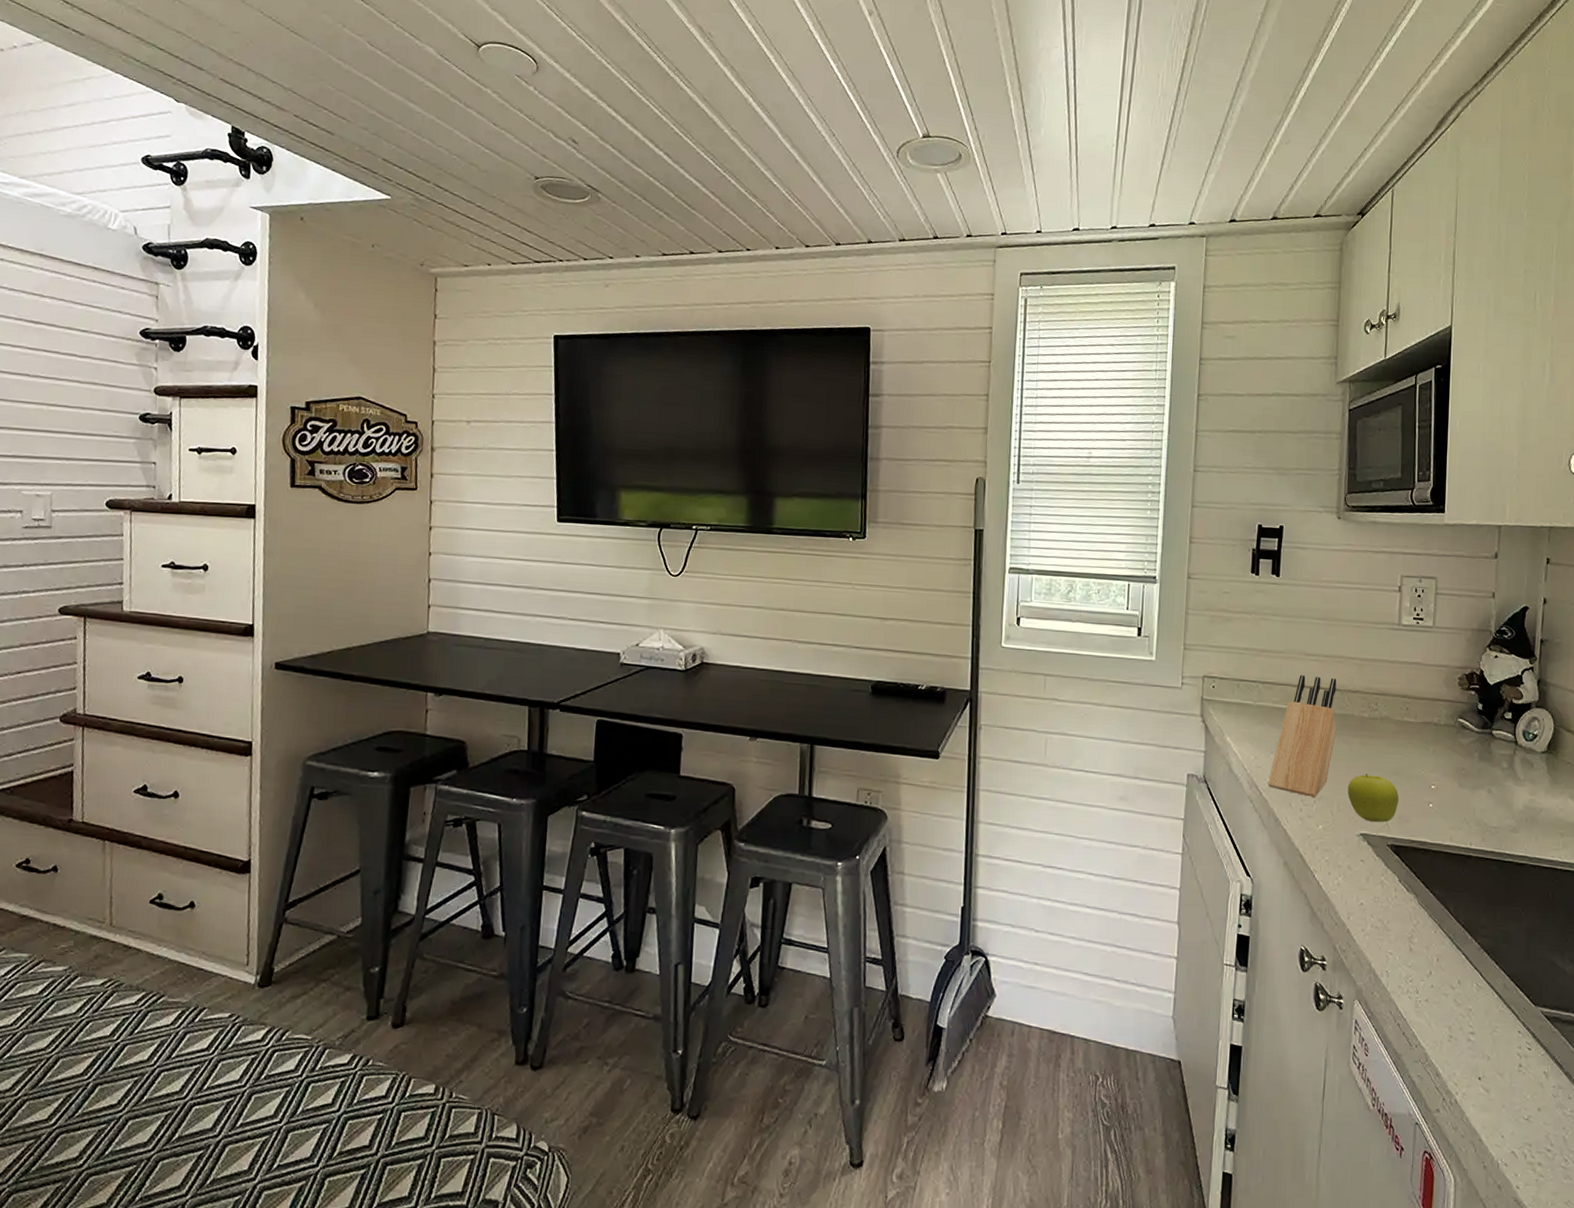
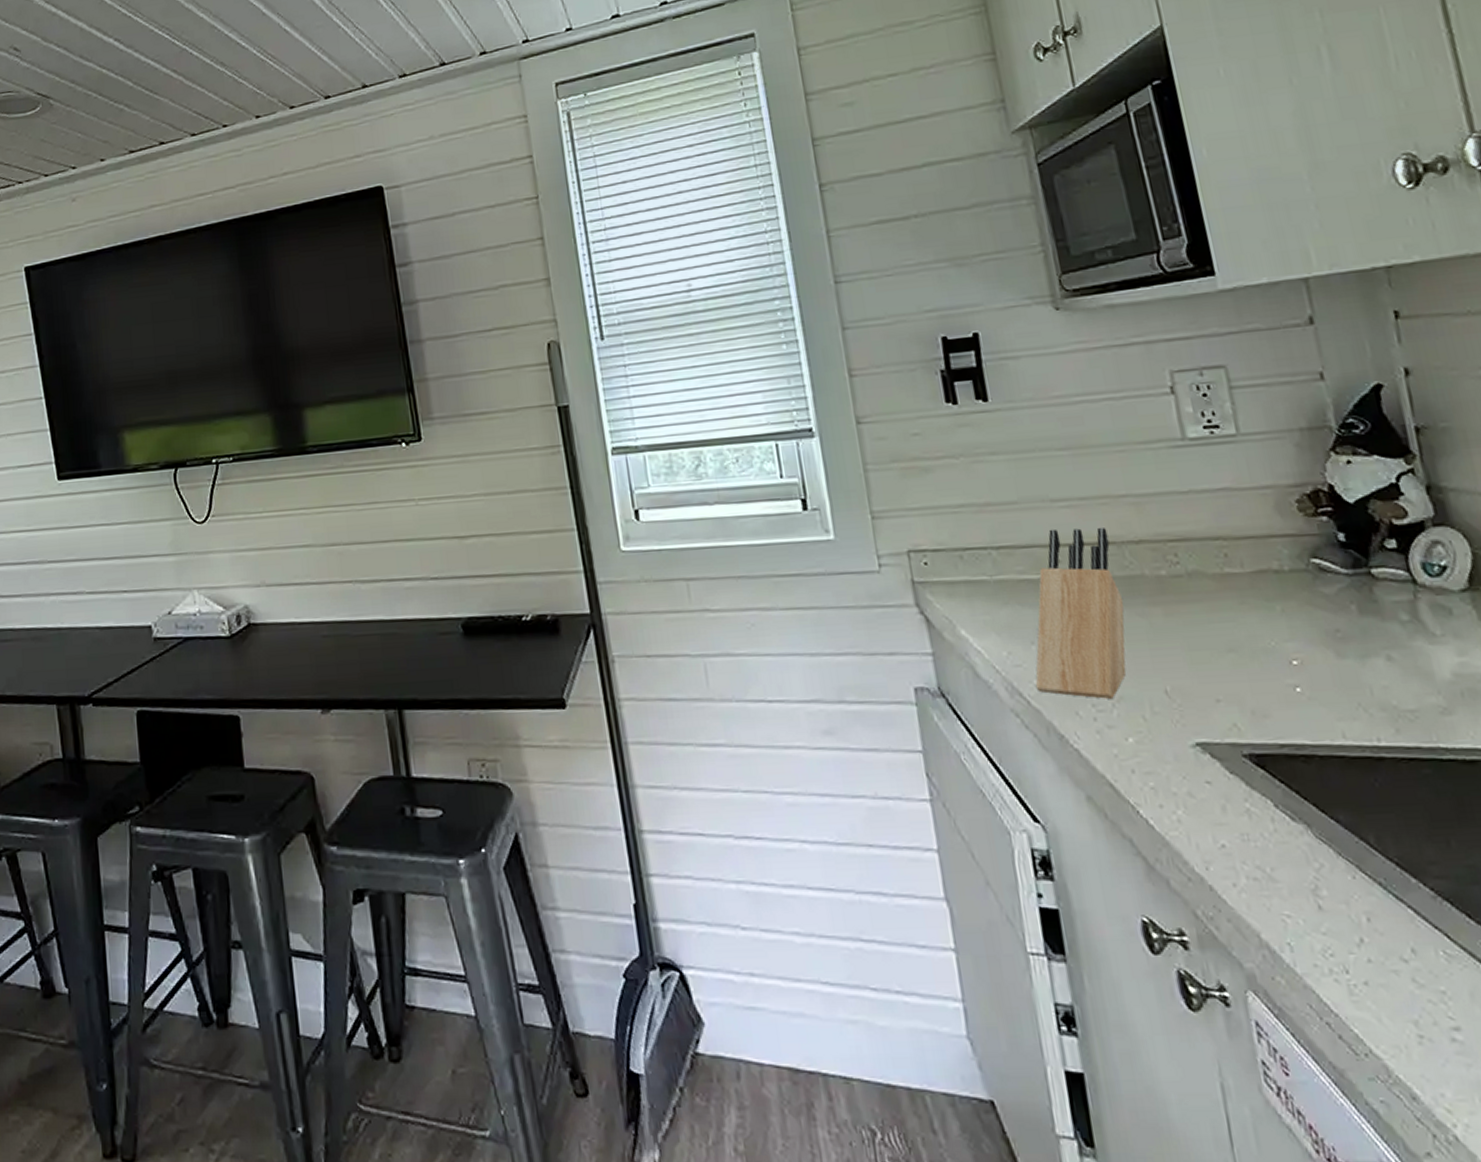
fruit: present [1347,774,1399,822] -> none [1159,656,1246,724]

